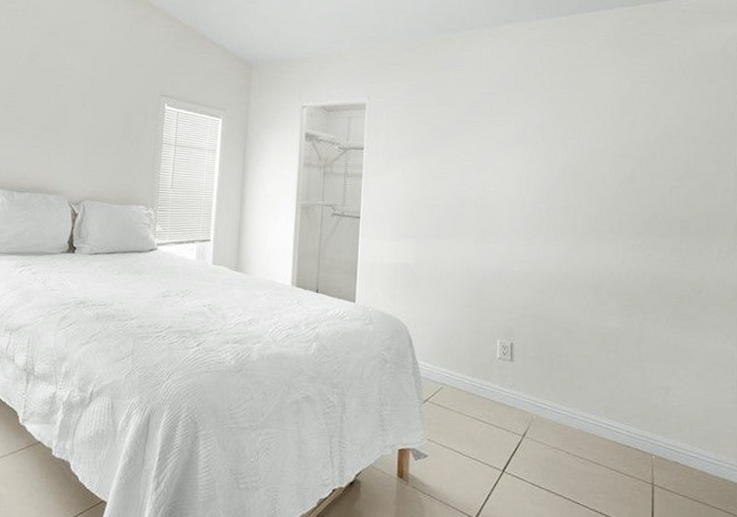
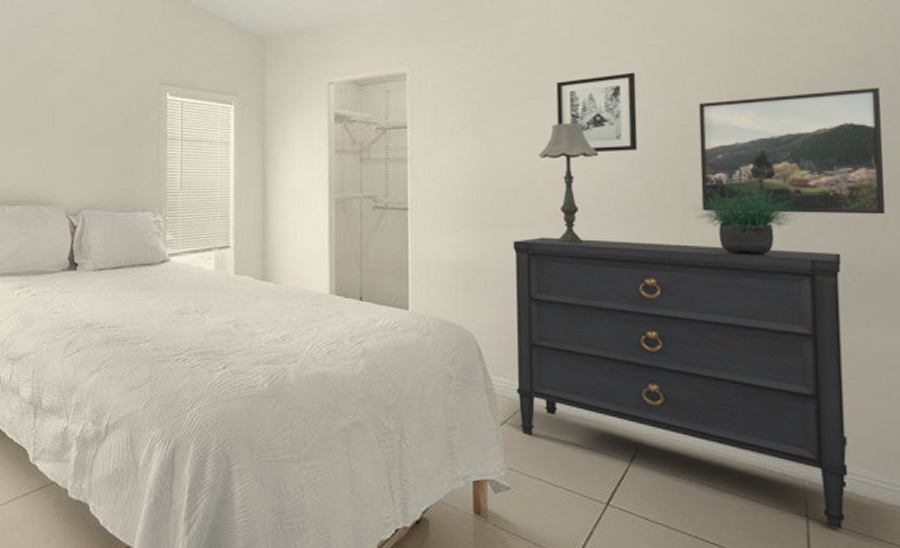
dresser: none [437,247,688,495] -> present [513,237,848,530]
table lamp: none [466,155,513,256] -> present [538,123,598,245]
wall art: none [482,118,544,182] -> present [556,72,638,153]
potted plant: none [582,205,661,272] -> present [694,173,802,255]
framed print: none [588,145,722,245] -> present [698,87,886,215]

